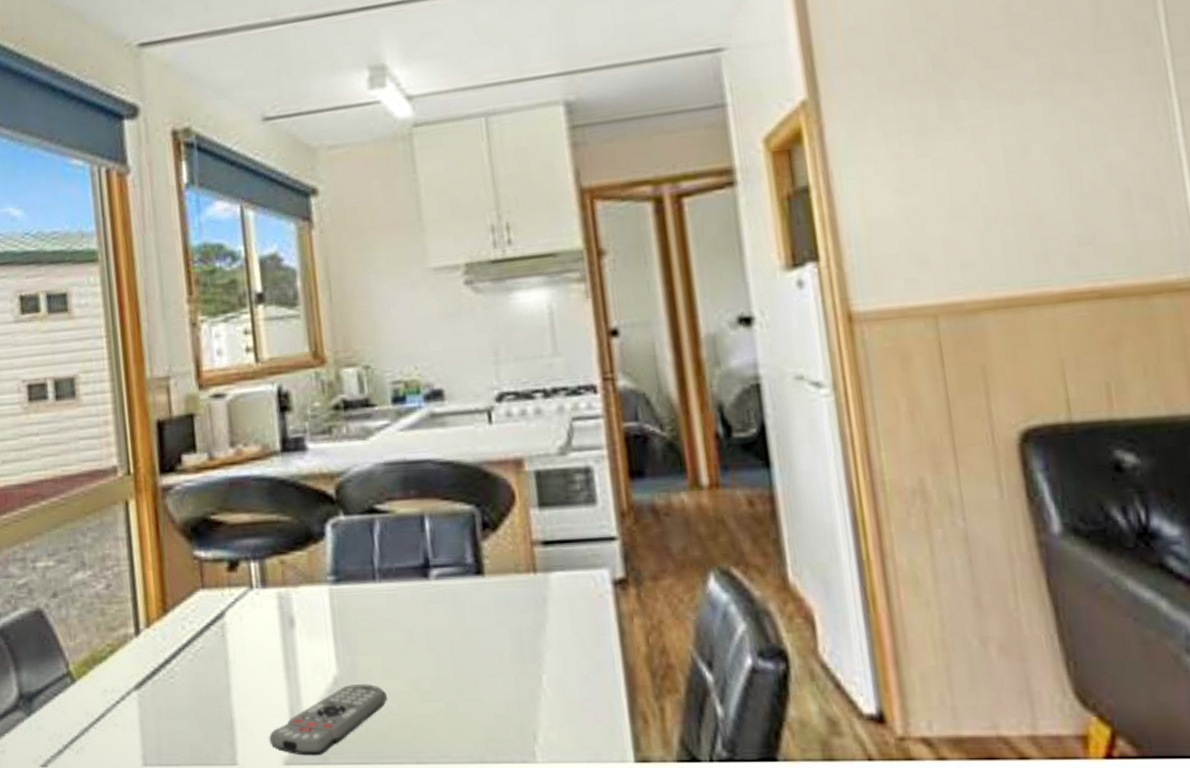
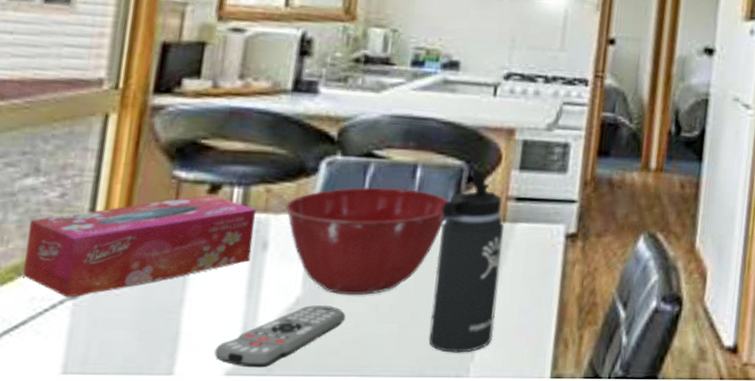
tissue box: none [87,572,282,689] -> present [23,194,257,298]
mixing bowl: none [301,544,468,672] -> present [285,187,448,296]
thermos bottle: none [462,511,555,734] -> present [428,168,505,353]

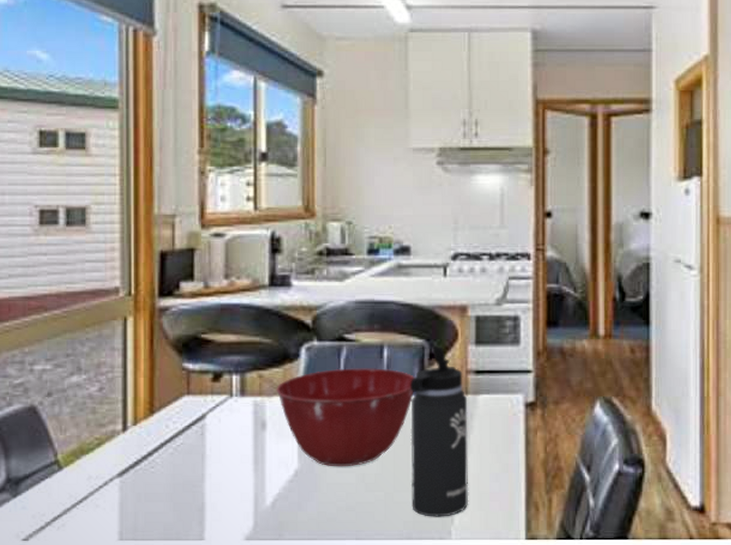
tissue box: present [23,194,257,298] -> none [79,383,253,476]
remote control: present [214,305,345,368] -> none [234,477,337,533]

